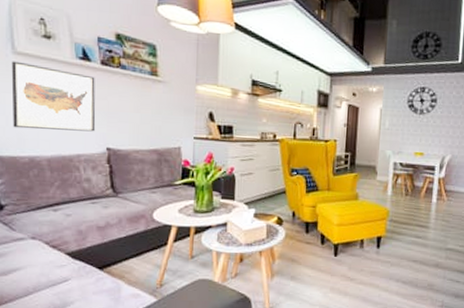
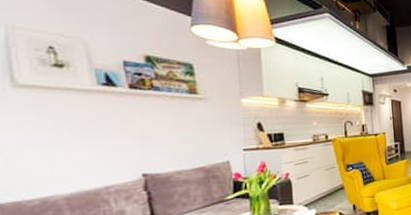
wall art: present [11,61,96,132] -> none [11,95,127,169]

